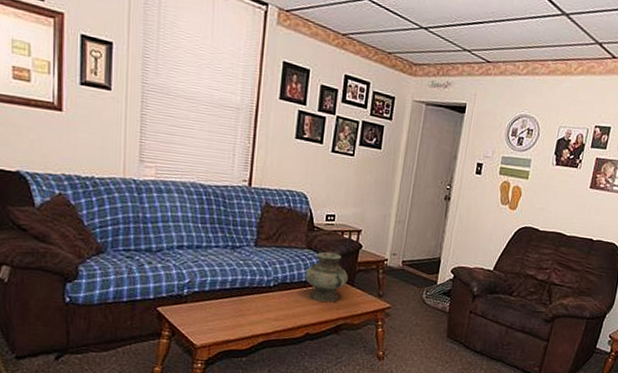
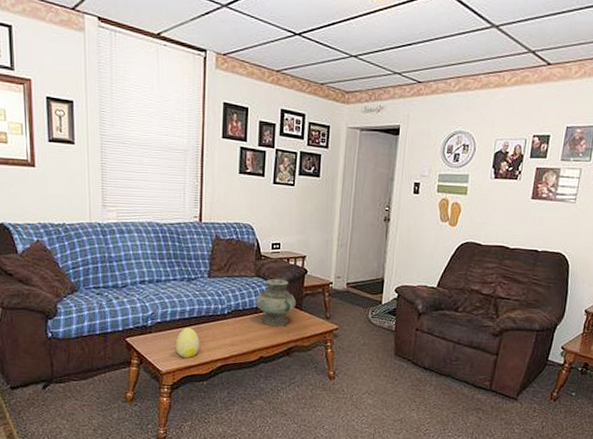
decorative egg: none [213,299,241,331] -> present [175,327,200,358]

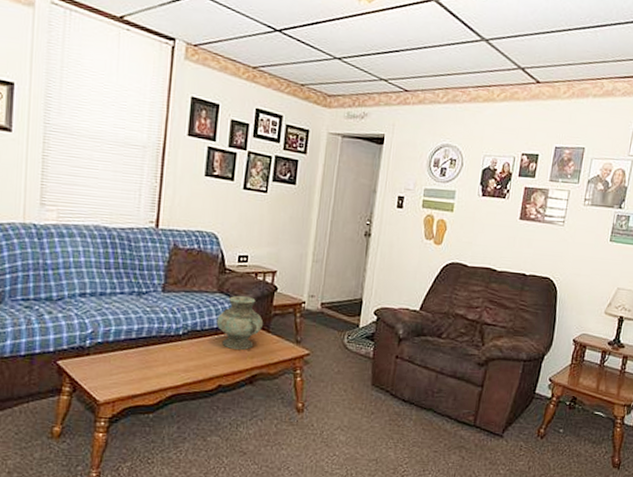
decorative egg: present [175,327,200,358] -> none [117,349,148,385]

